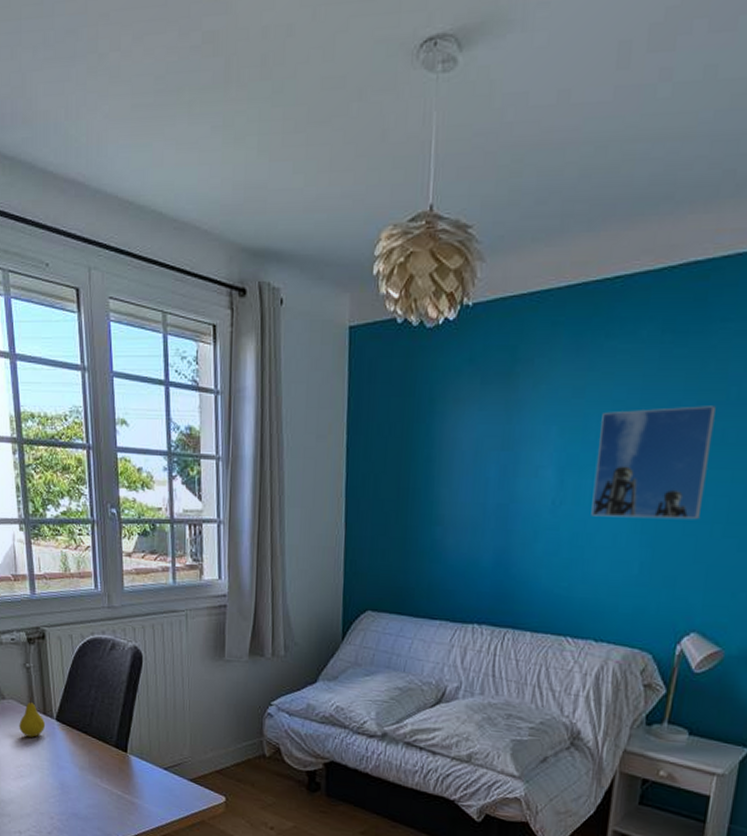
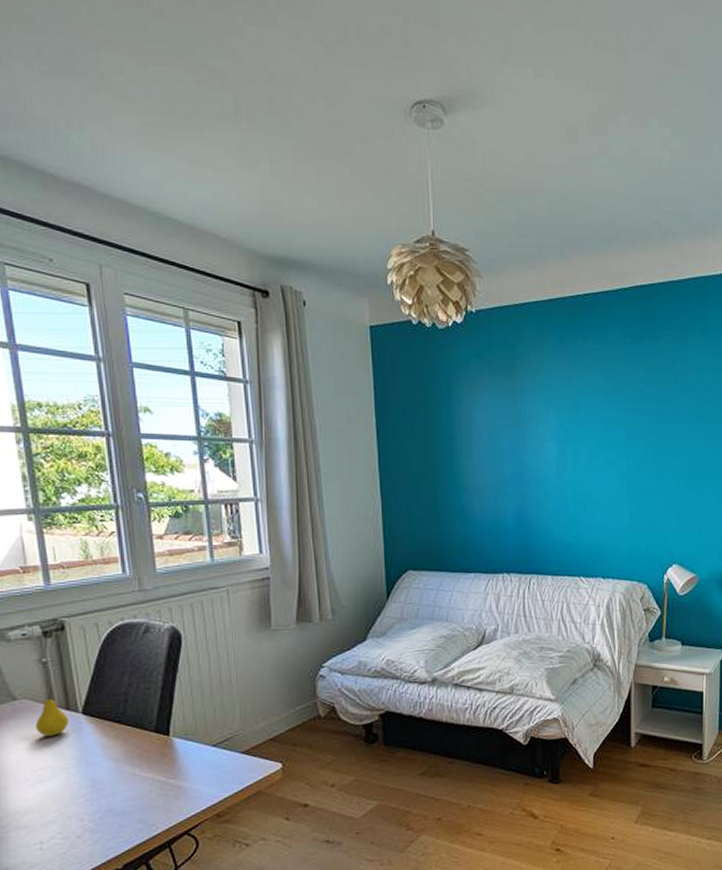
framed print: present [591,405,716,520] -> none [587,391,669,478]

